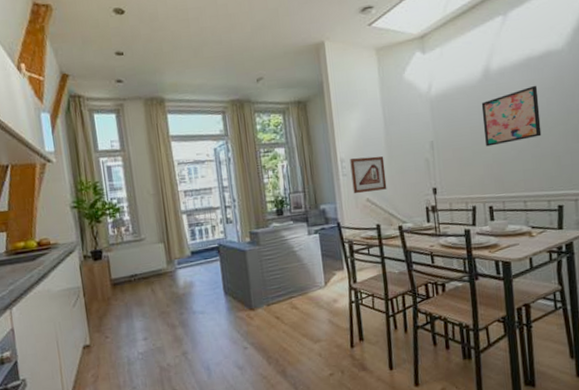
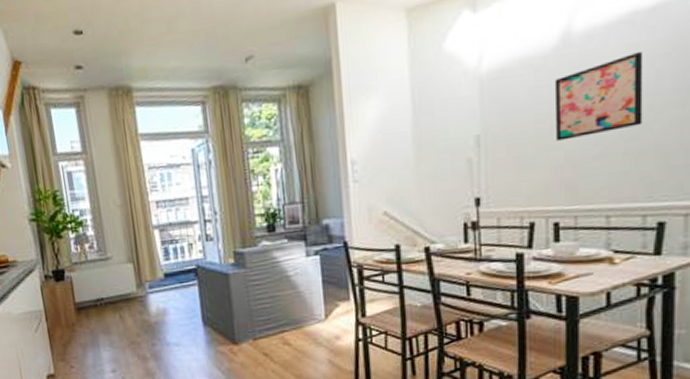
picture frame: present [350,156,387,194] -> none [363,156,412,206]

